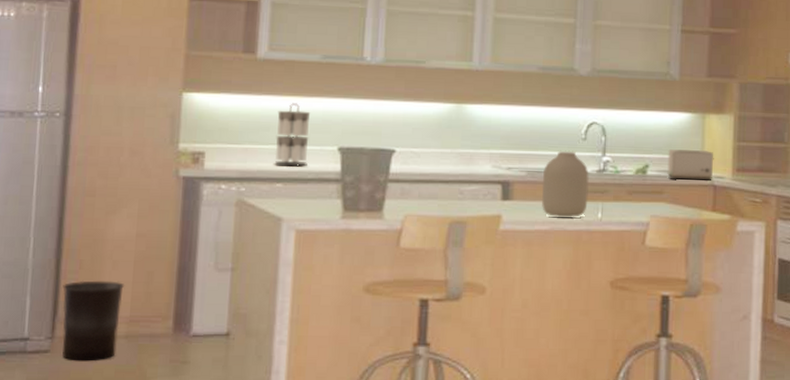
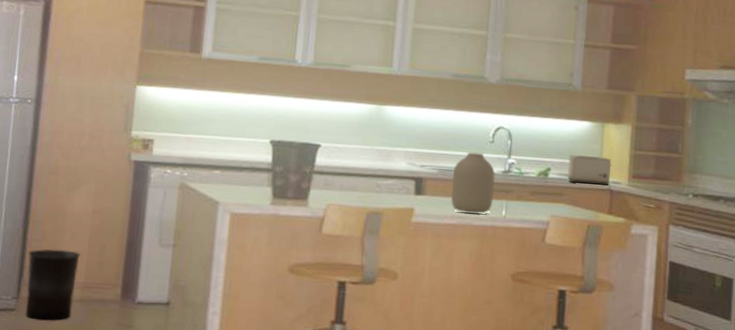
spice rack: present [274,103,311,168] -> none [213,99,247,157]

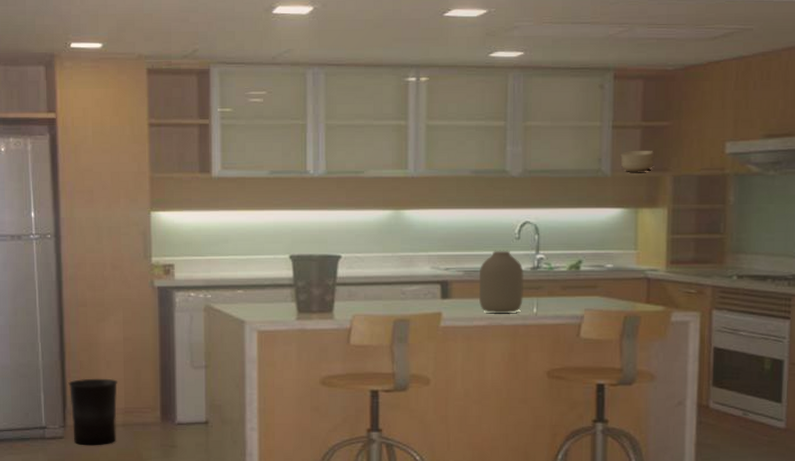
toaster: present [567,155,612,186] -> none [600,245,648,275]
bowl: none [590,69,622,90] -> present [620,150,655,173]

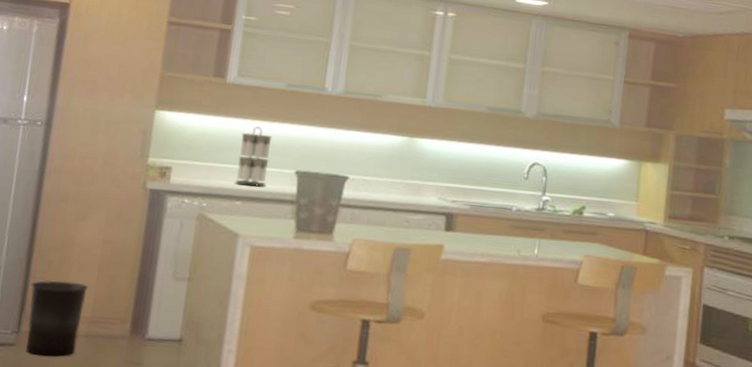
spice rack: none [234,216,263,276] -> present [235,126,272,187]
vase: present [478,250,524,314] -> none [482,187,529,252]
bowl: present [620,150,655,173] -> none [629,106,661,128]

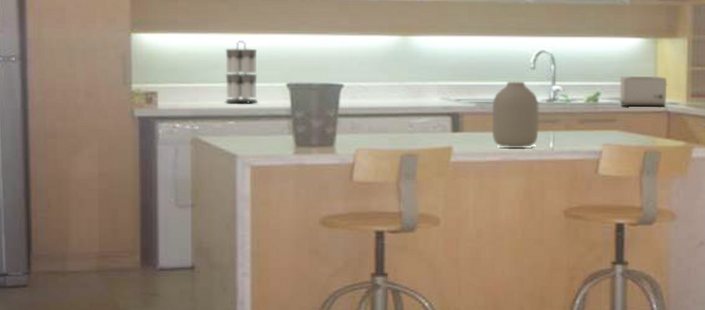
waste bin: present [25,280,89,357] -> none [34,218,92,294]
vase: none [482,187,529,252] -> present [491,80,539,149]
toaster: none [602,193,648,226] -> present [619,76,668,108]

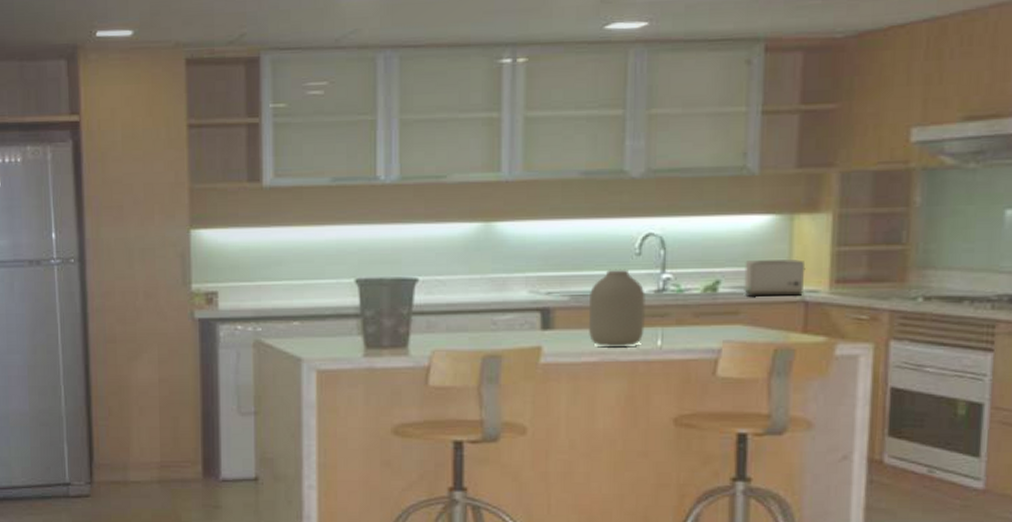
spice rack: present [225,40,258,105] -> none [289,233,324,304]

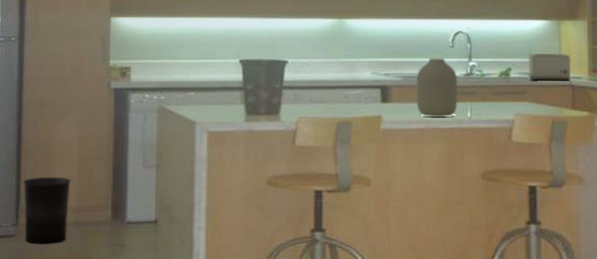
waste bin: none [95,427,153,505] -> present [23,176,72,244]

